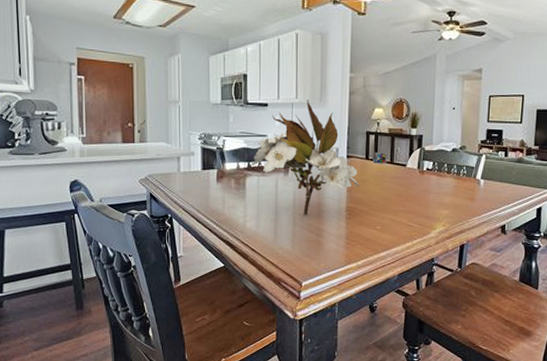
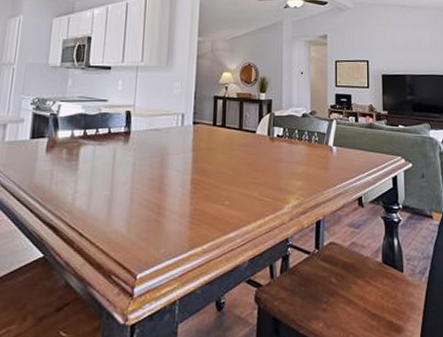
flower arrangement: present [251,99,387,214] -> none [88,63,236,189]

